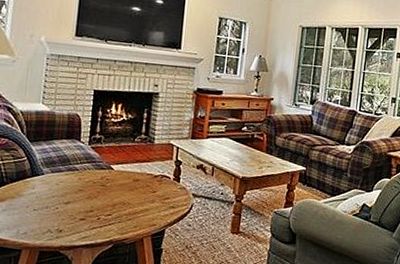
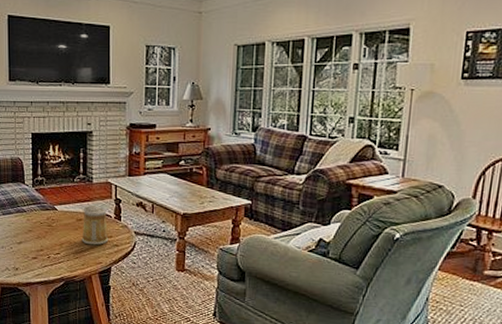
mug: none [136,165,166,207] -> present [81,204,109,245]

